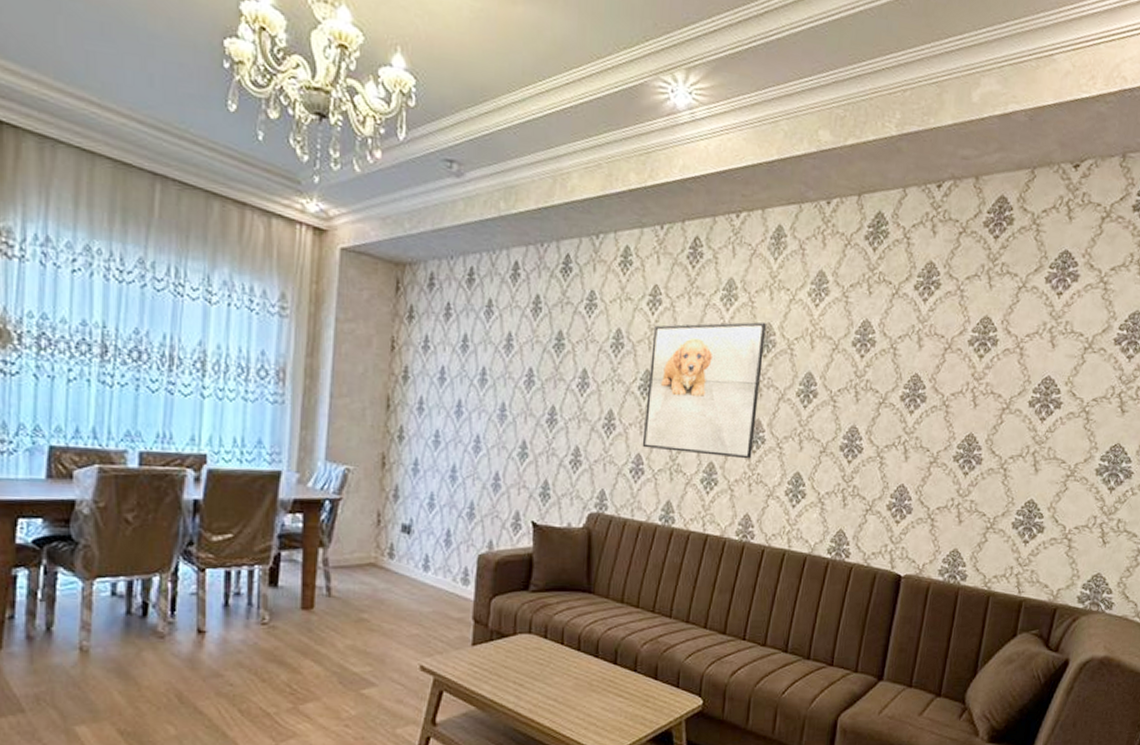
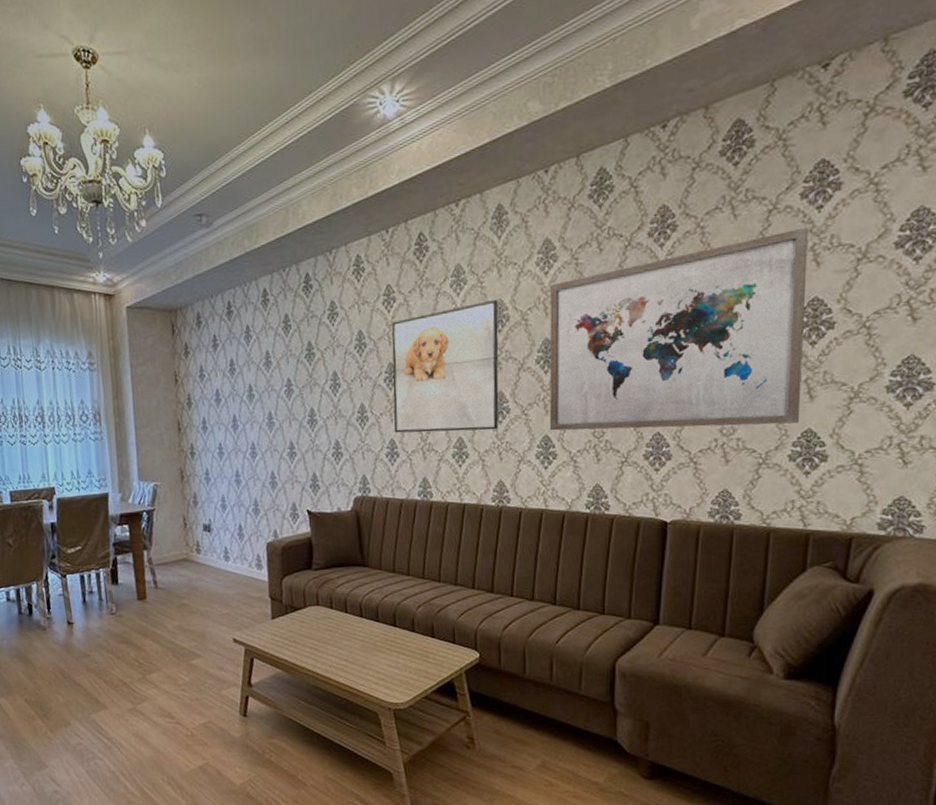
wall art: none [801,309,1049,494] -> present [549,227,809,431]

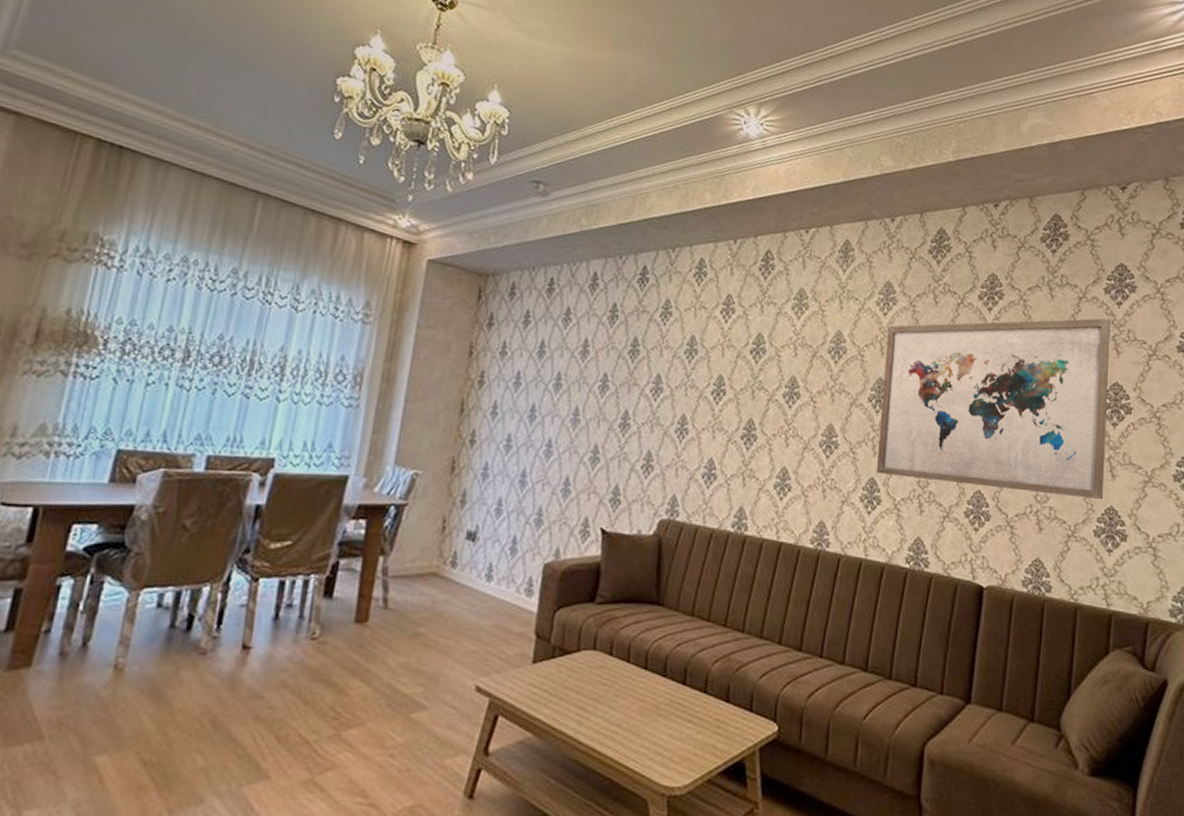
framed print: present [391,299,499,433] -> none [714,329,836,465]

